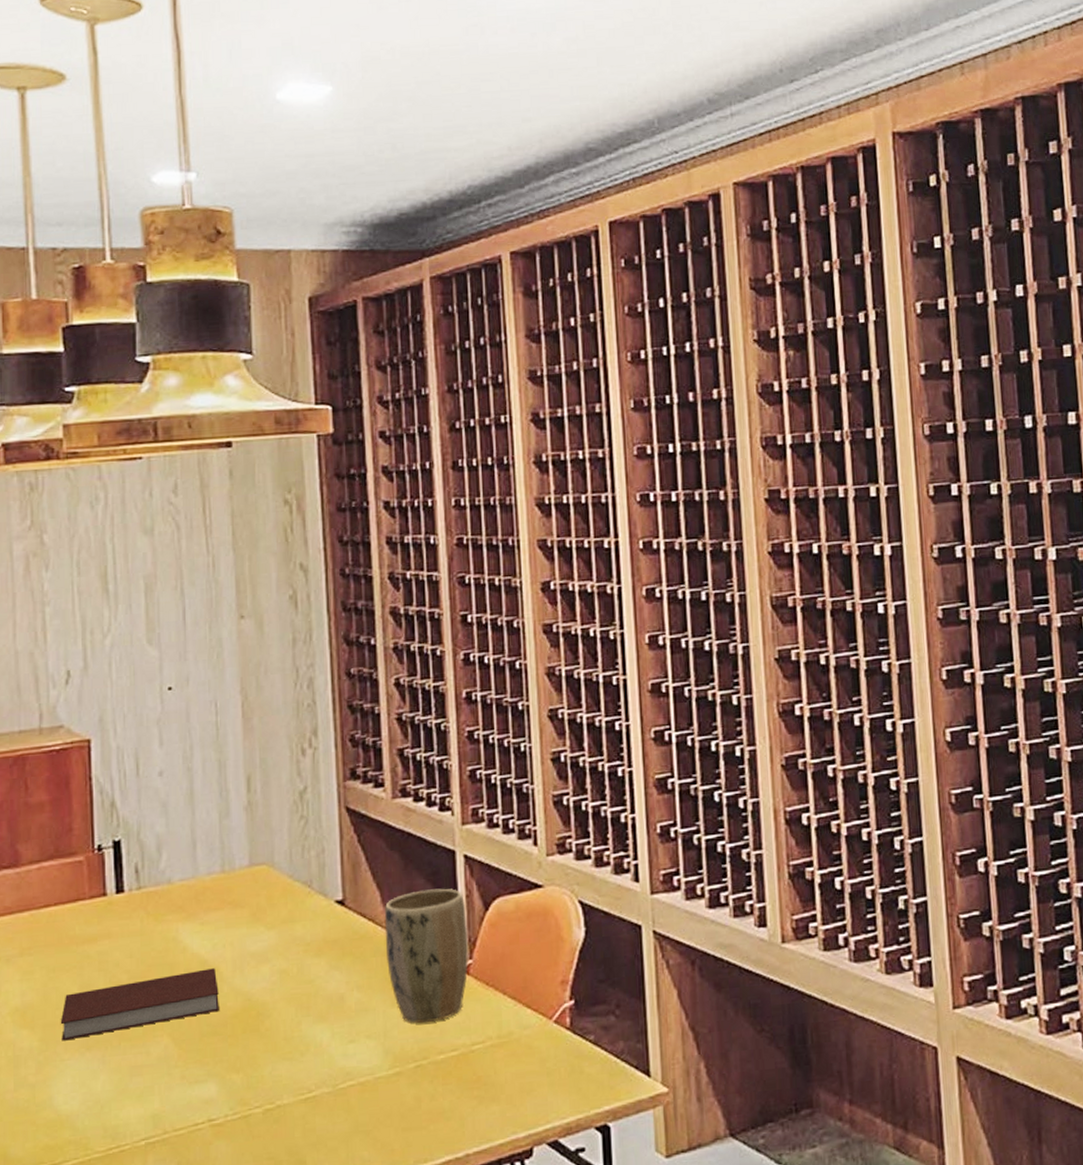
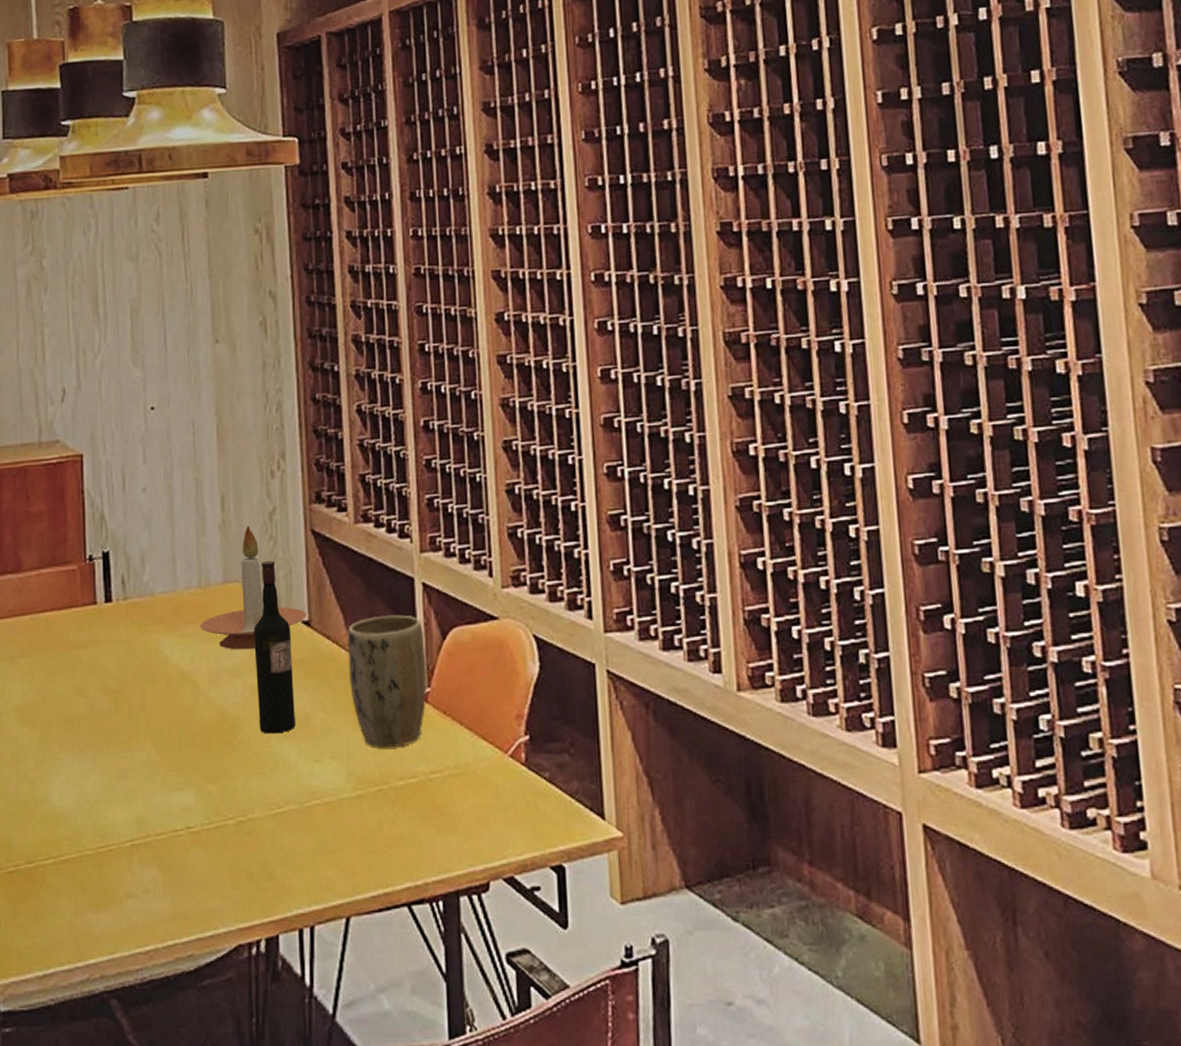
notebook: present [60,968,219,1041] -> none [56,680,196,741]
candle holder: none [223,806,340,934] -> present [200,525,306,650]
wine bottle: none [283,840,328,1018] -> present [254,560,295,734]

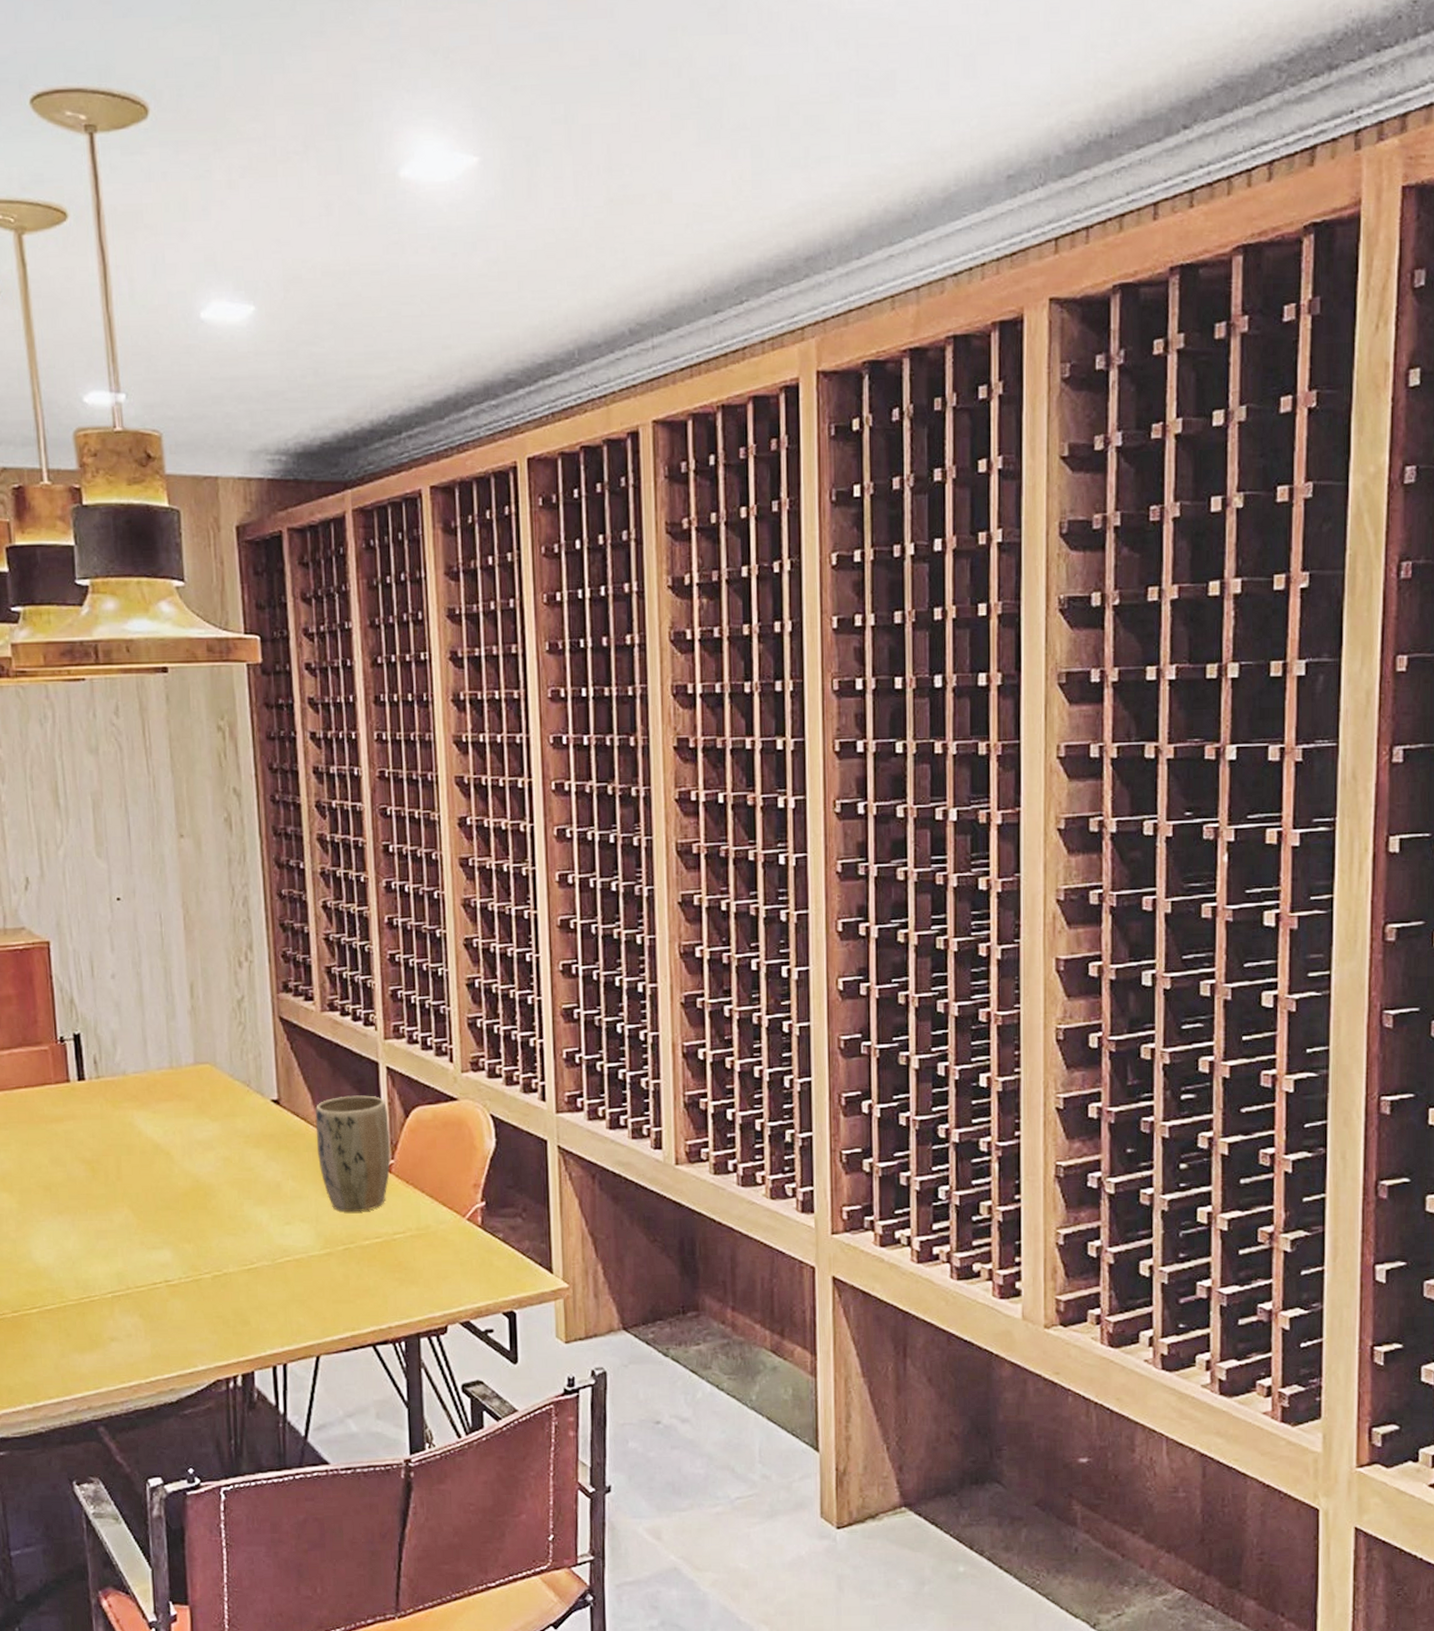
candle holder: present [200,525,306,650] -> none [172,1012,276,1125]
wine bottle: present [254,560,295,734] -> none [225,1044,267,1200]

